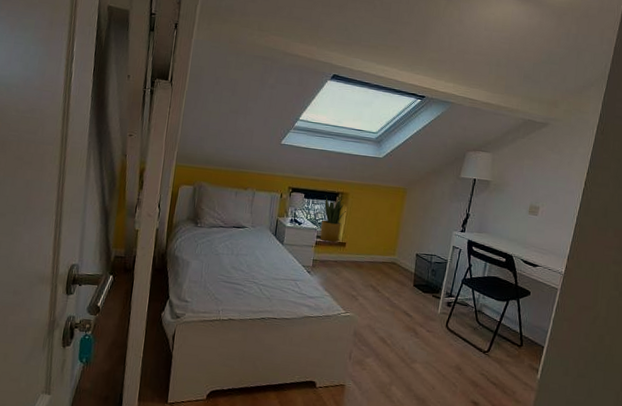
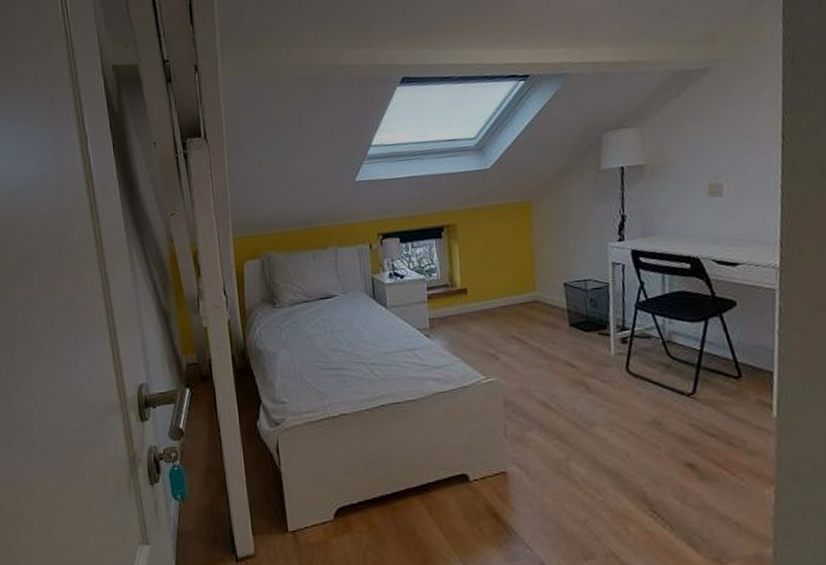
planter: present [320,195,345,243] -> none [425,231,457,293]

